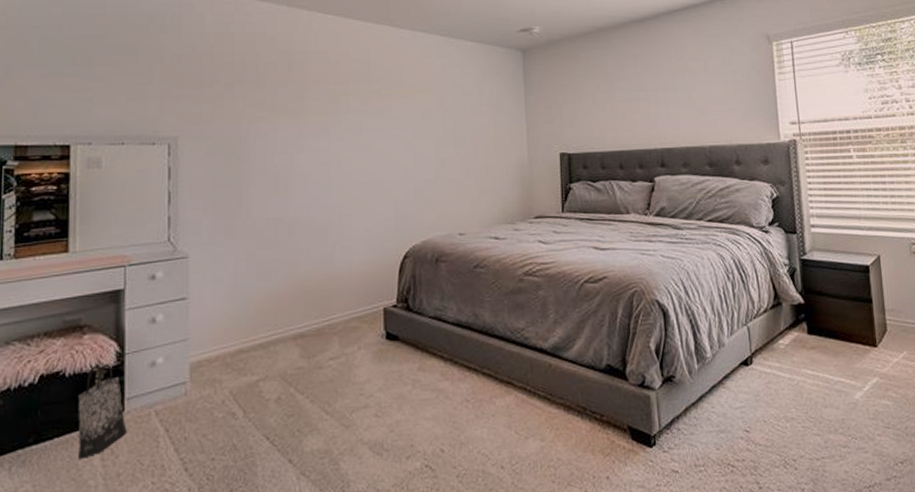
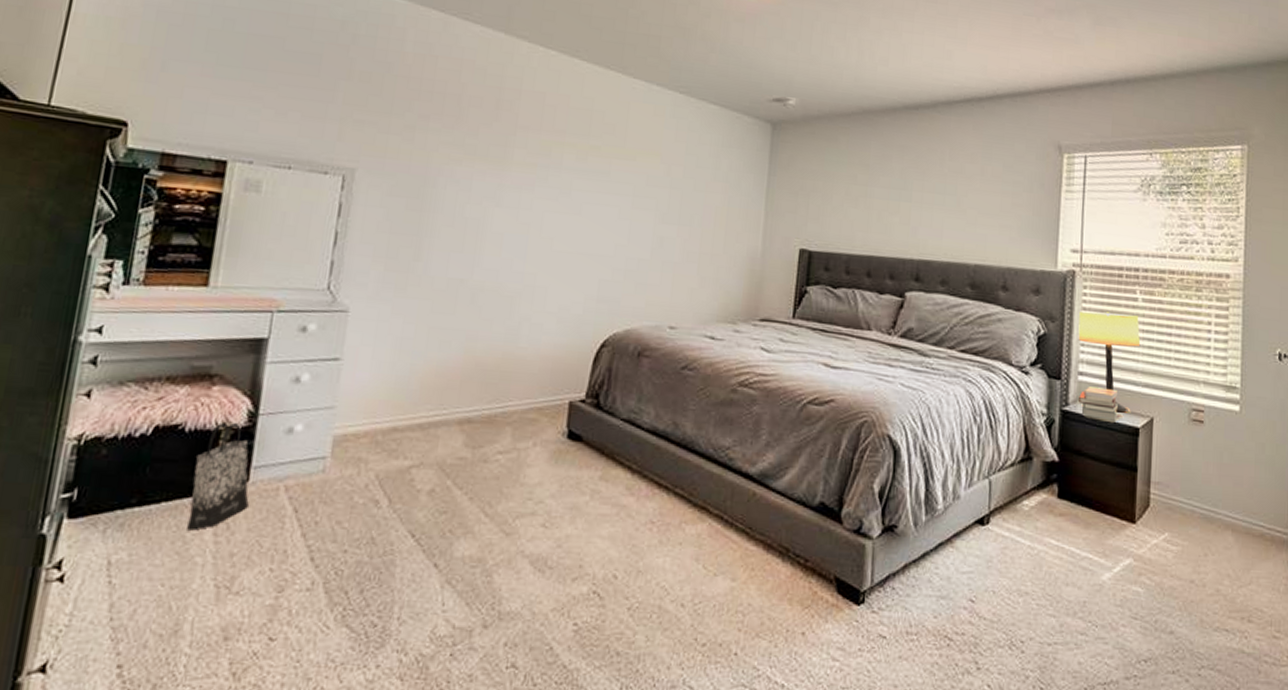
table lamp: none [804,170,861,255] -> present [1078,311,1141,413]
books: none [814,235,854,265] -> present [1079,386,1123,424]

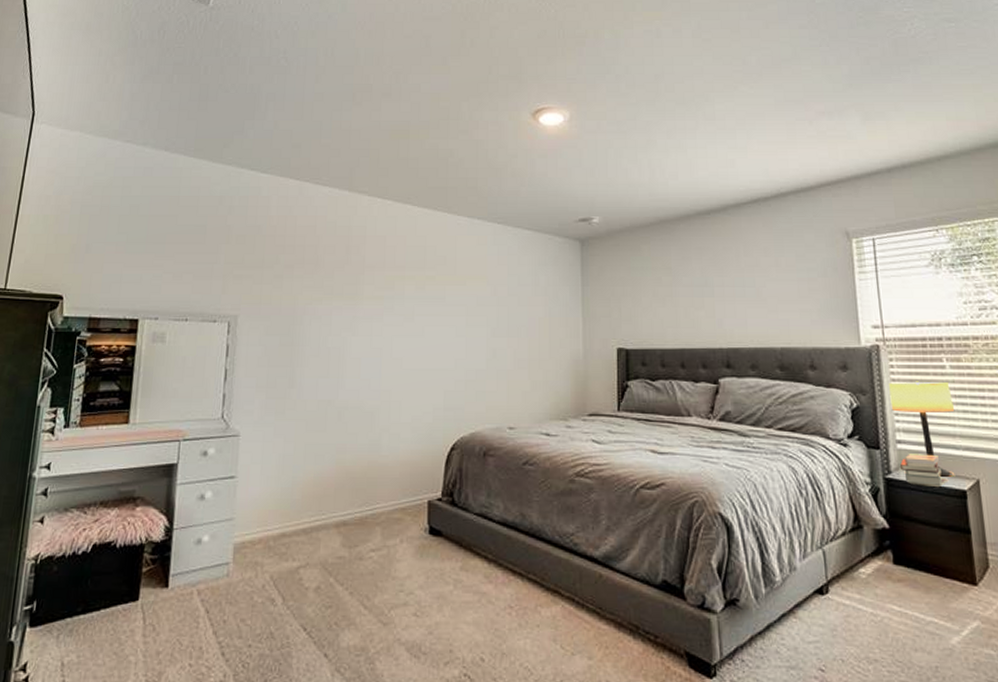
shopping bag: present [187,422,249,531] -> none [122,537,170,633]

